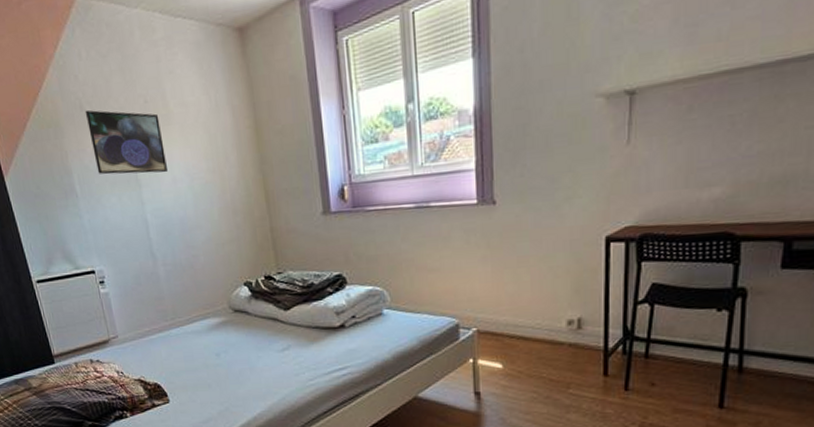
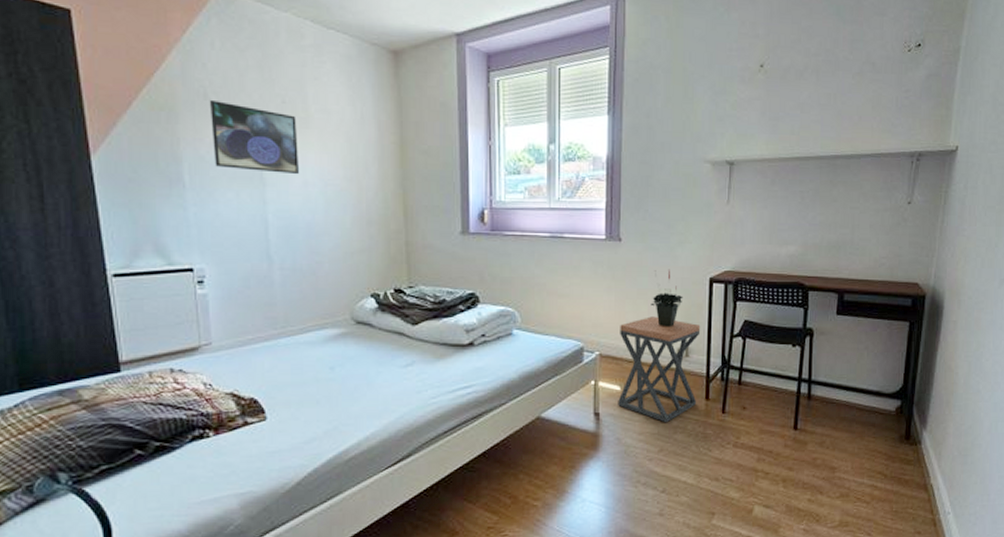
stool: none [498,286,596,402] -> present [618,316,701,423]
potted plant: none [533,230,573,298] -> present [650,269,683,328]

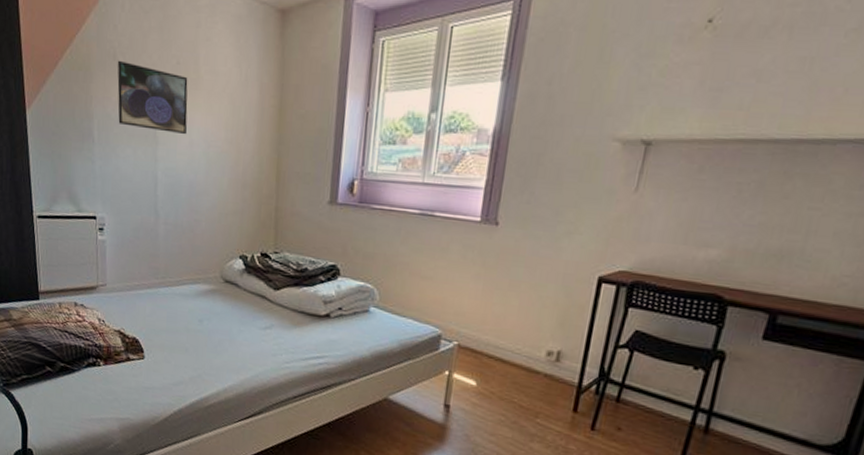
stool: present [618,316,701,423] -> none [471,311,579,429]
potted plant: present [650,269,683,328] -> none [522,261,563,327]

